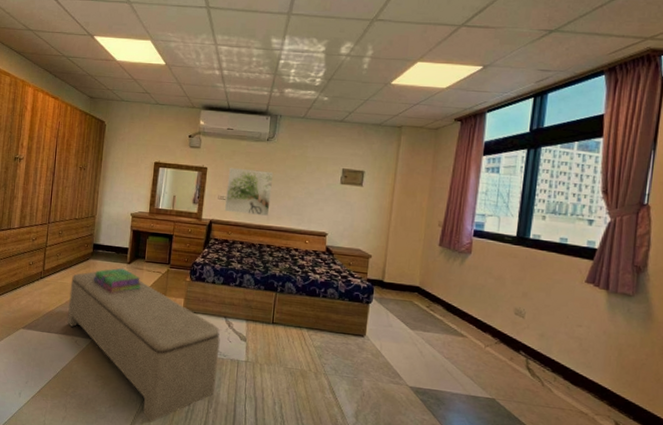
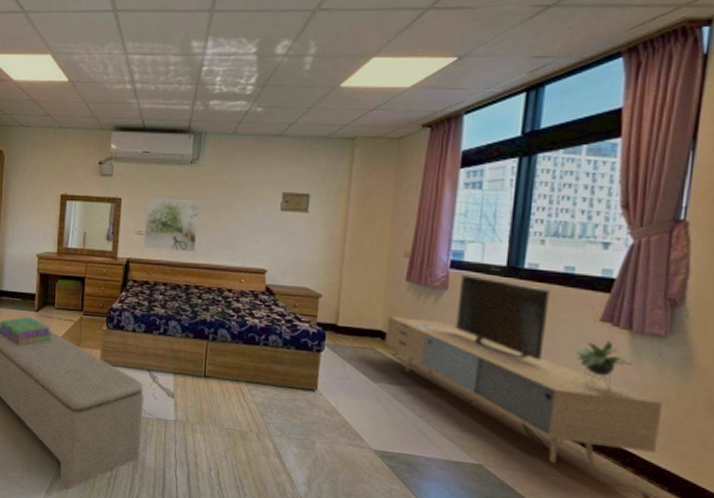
media console: none [421,242,631,401] -> present [385,275,664,469]

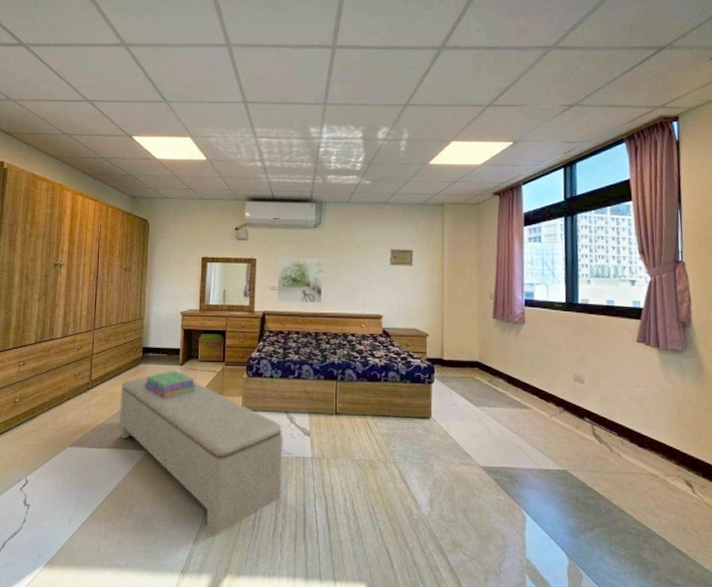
media console: present [385,275,664,469] -> none [481,311,690,464]

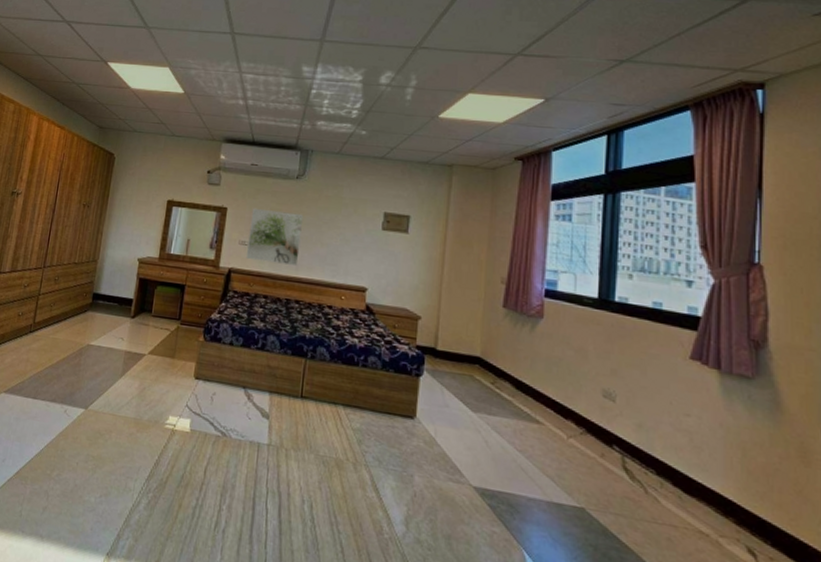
bench: present [118,377,283,536] -> none [57,326,238,520]
stack of books: present [144,370,197,399] -> none [90,322,147,354]

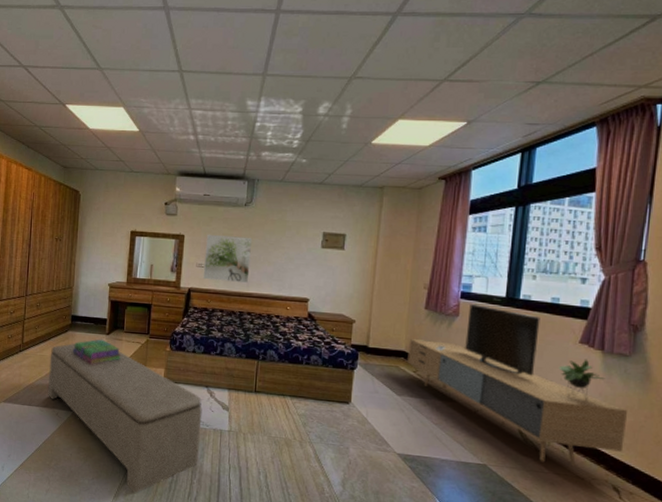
bench: none [57,326,238,520] -> present [48,343,202,494]
stack of books: none [90,322,147,354] -> present [72,339,122,365]
media console: none [483,305,758,517] -> present [407,304,628,466]

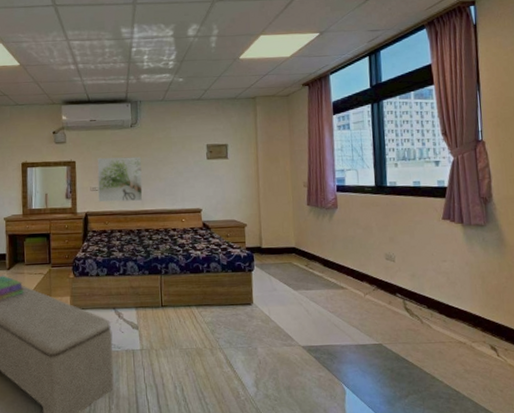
media console: present [407,304,628,466] -> none [297,196,493,334]

